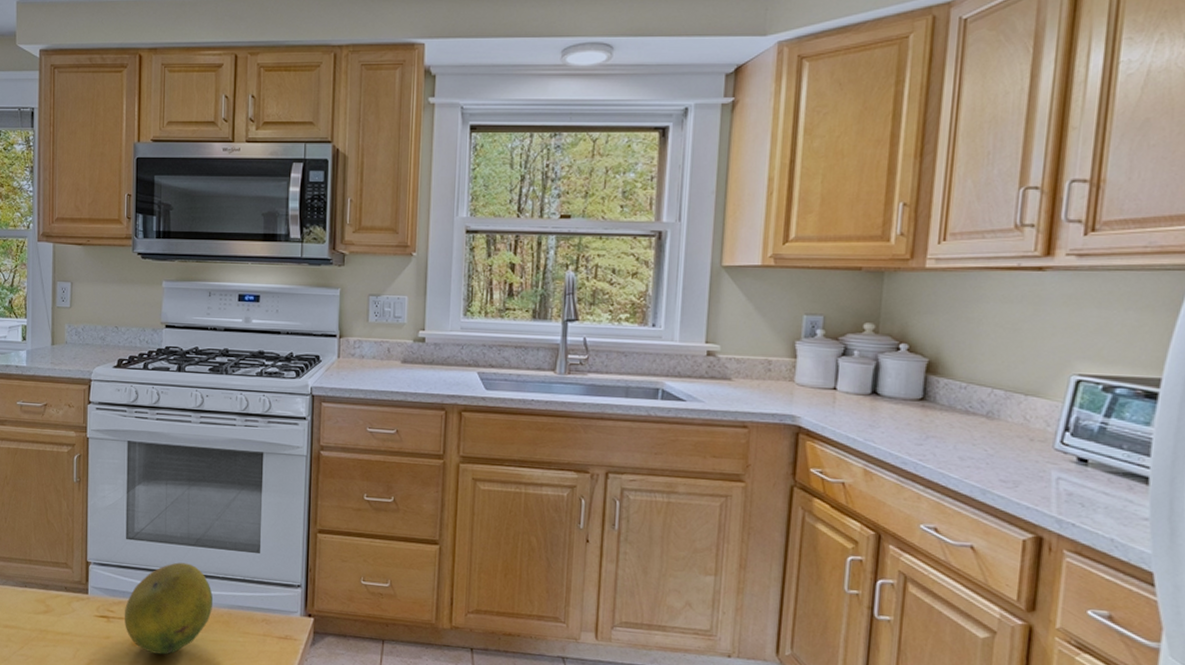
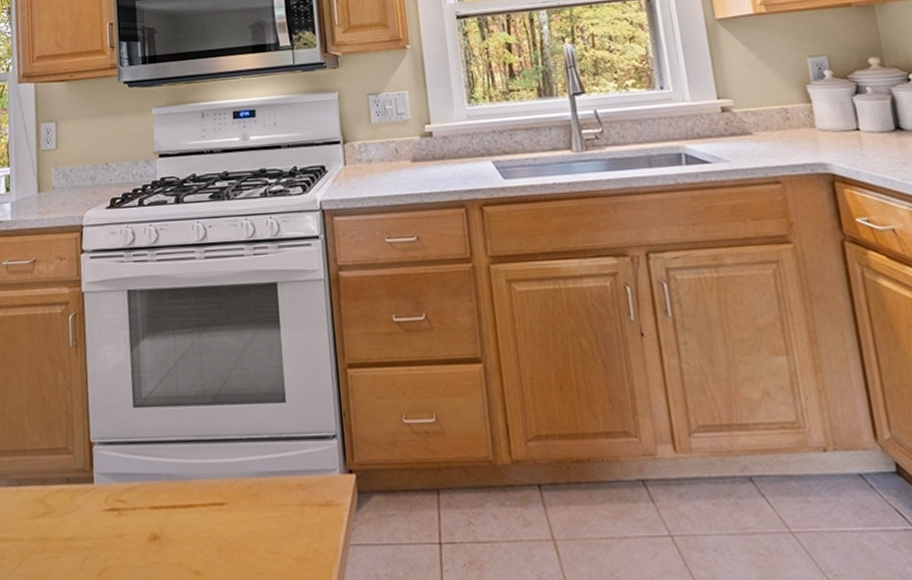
fruit: present [124,562,213,655] -> none [137,427,239,549]

